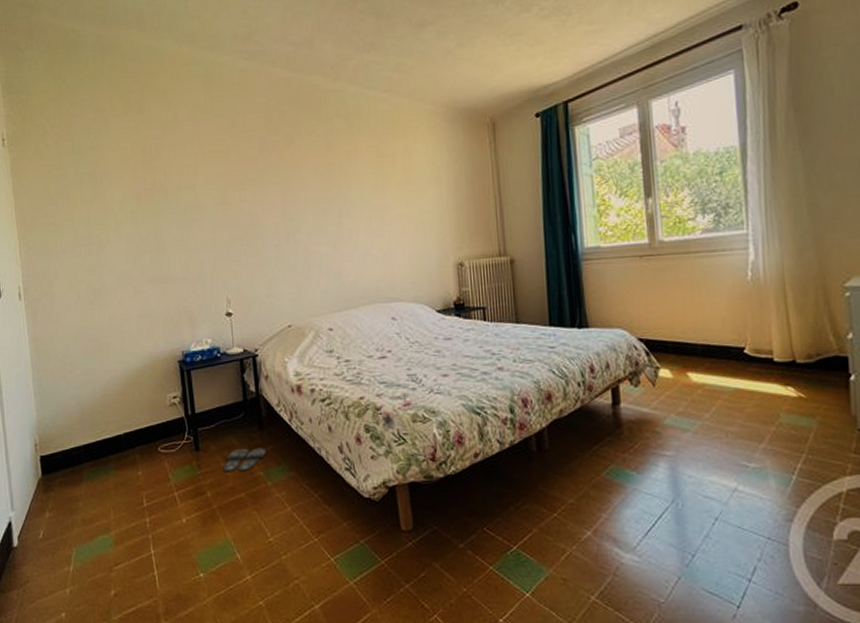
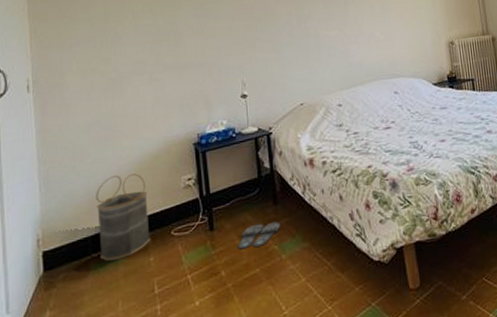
basket: none [86,388,139,471] -> present [96,173,151,261]

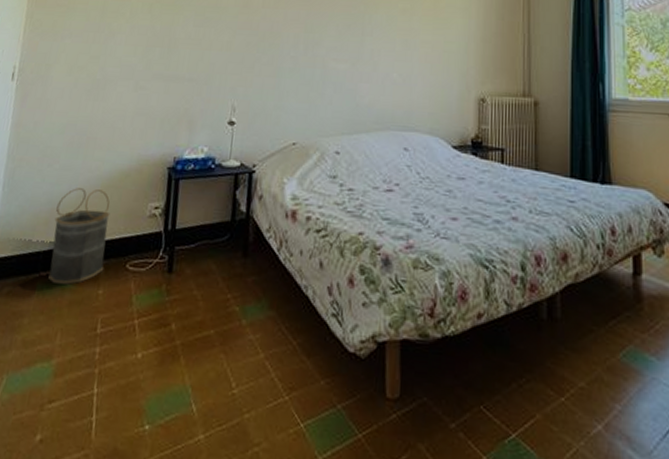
slippers: present [238,222,280,250] -> none [195,276,247,305]

